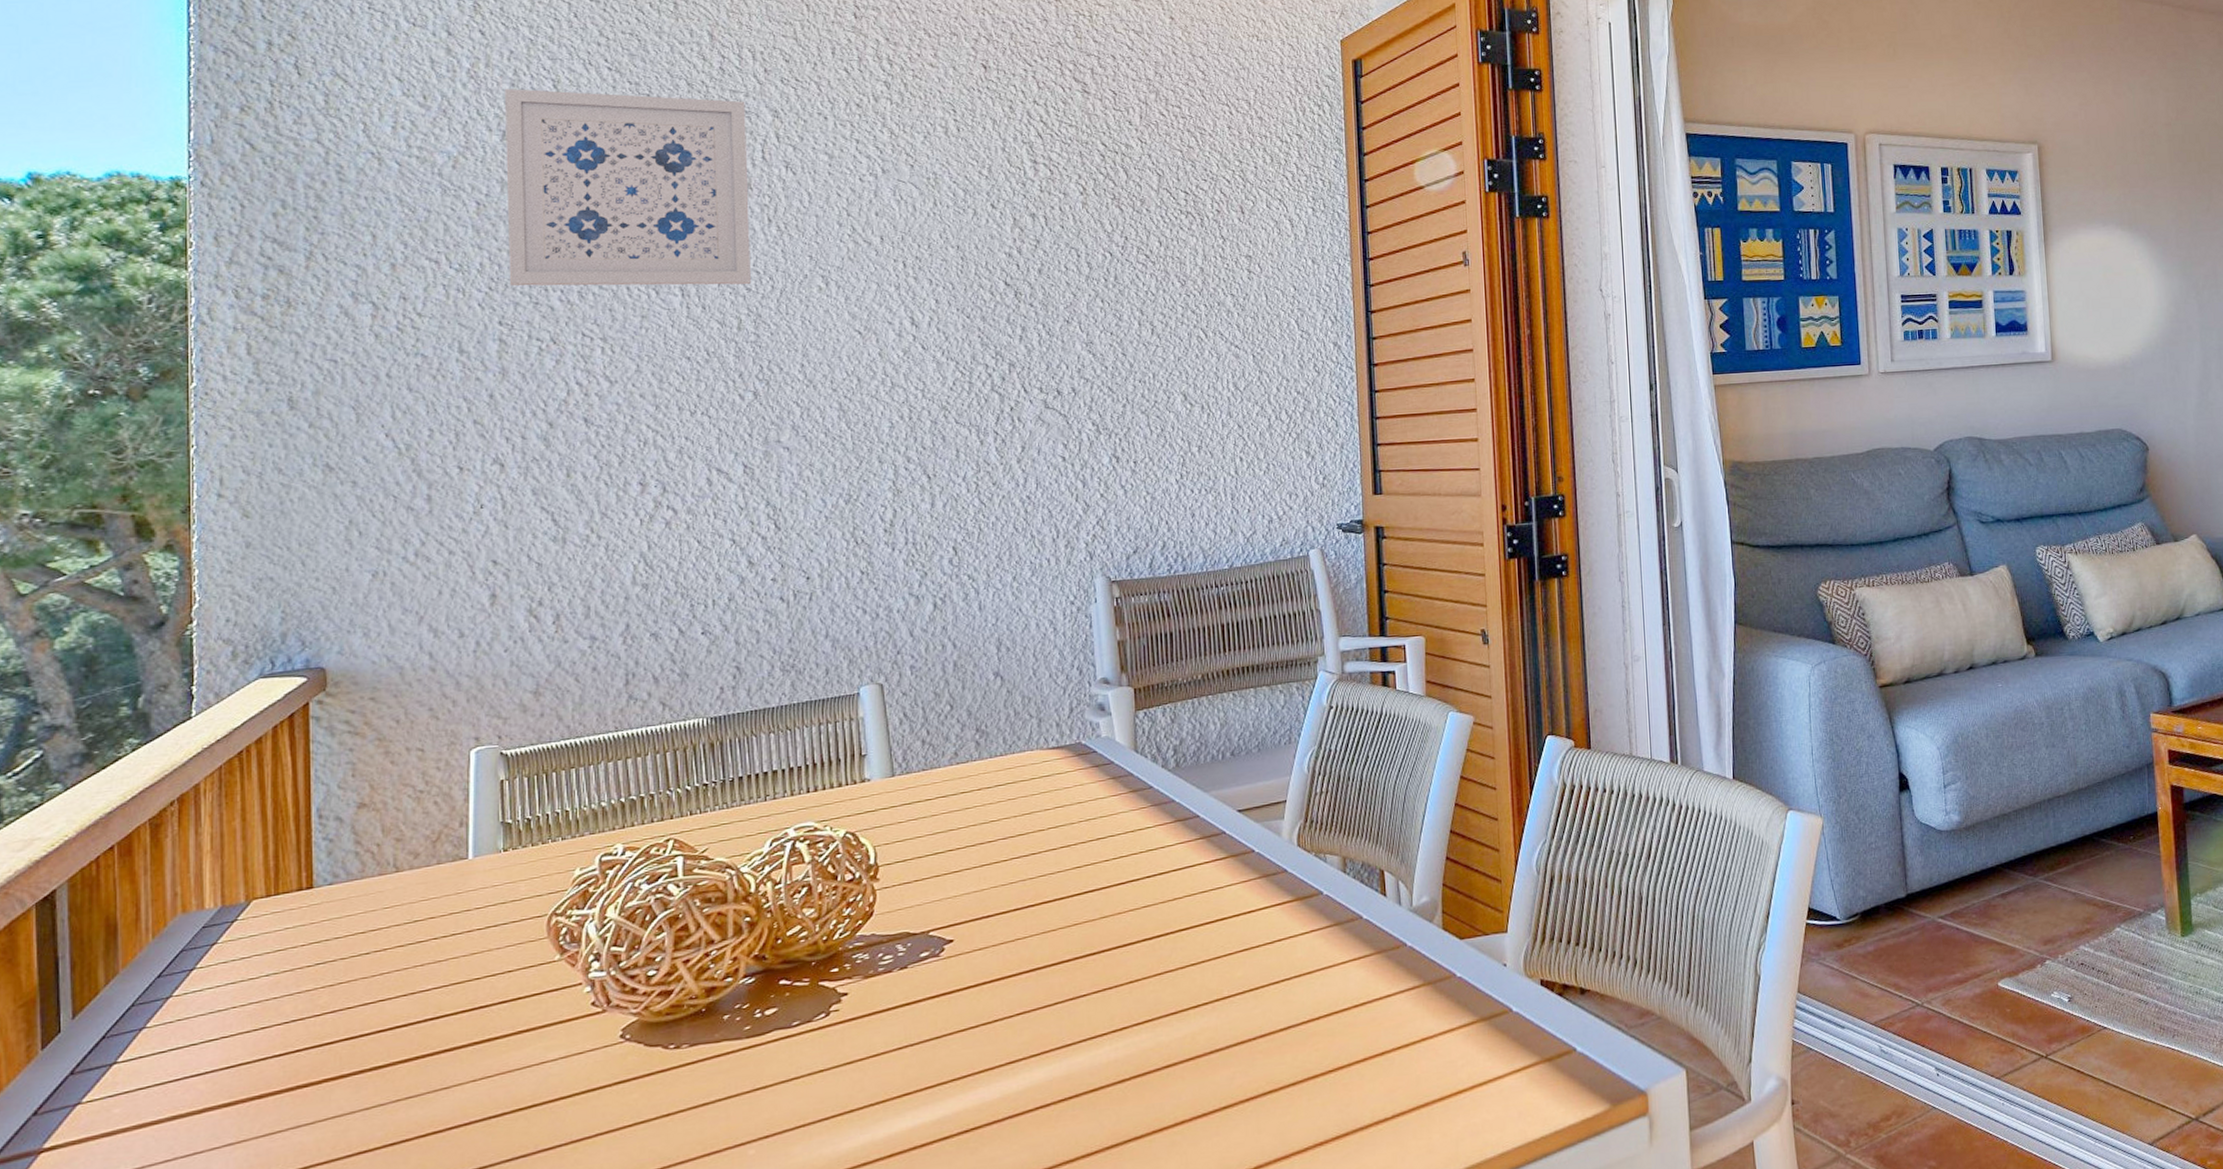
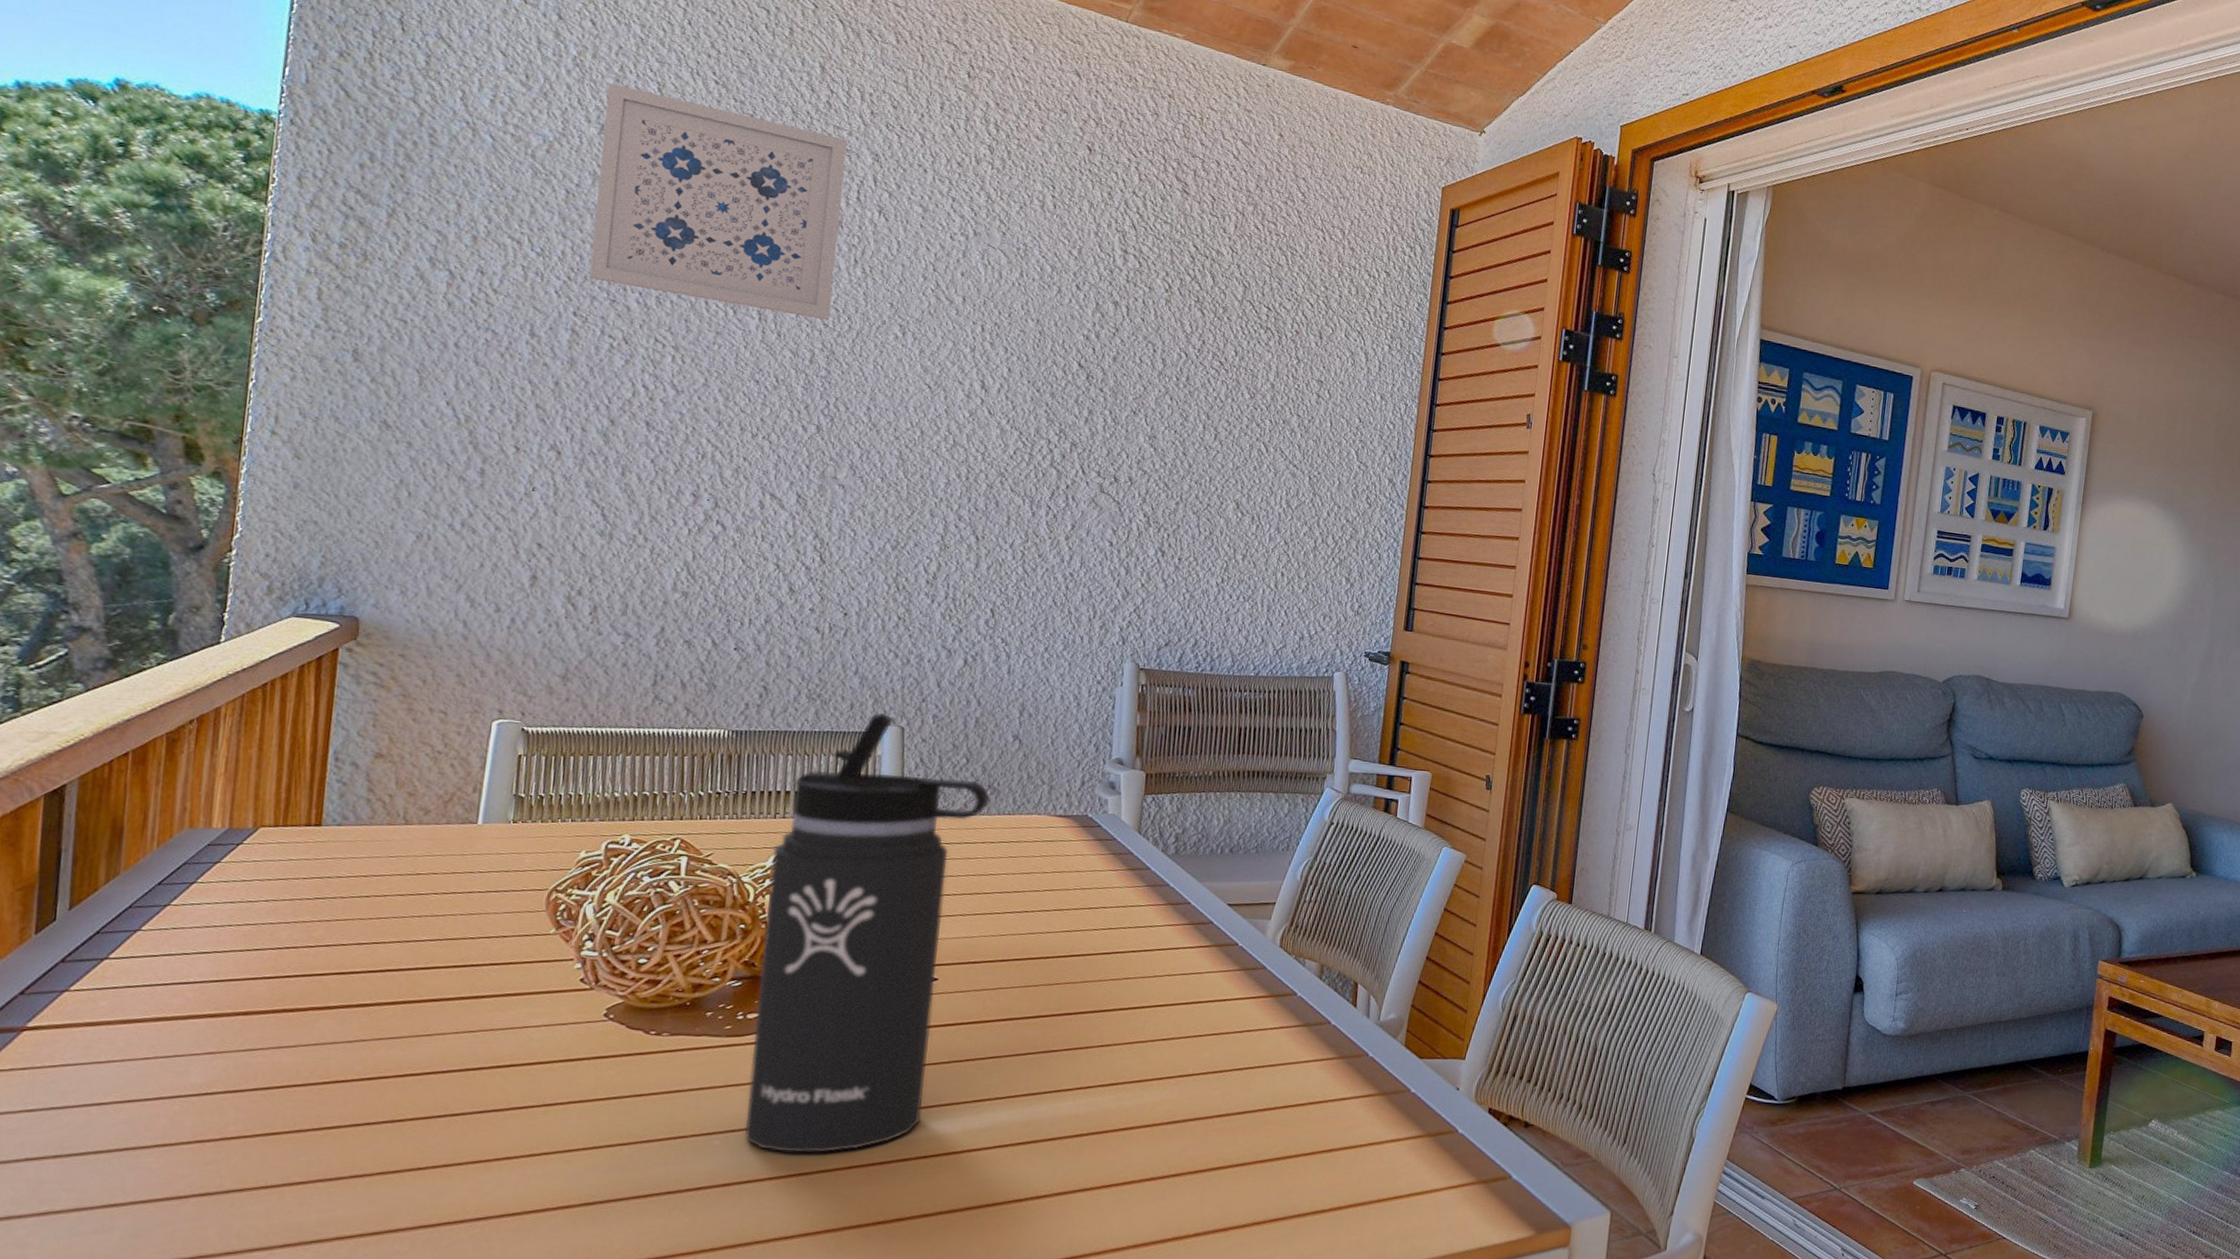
thermos bottle: none [769,672,979,1152] -> present [744,712,990,1154]

